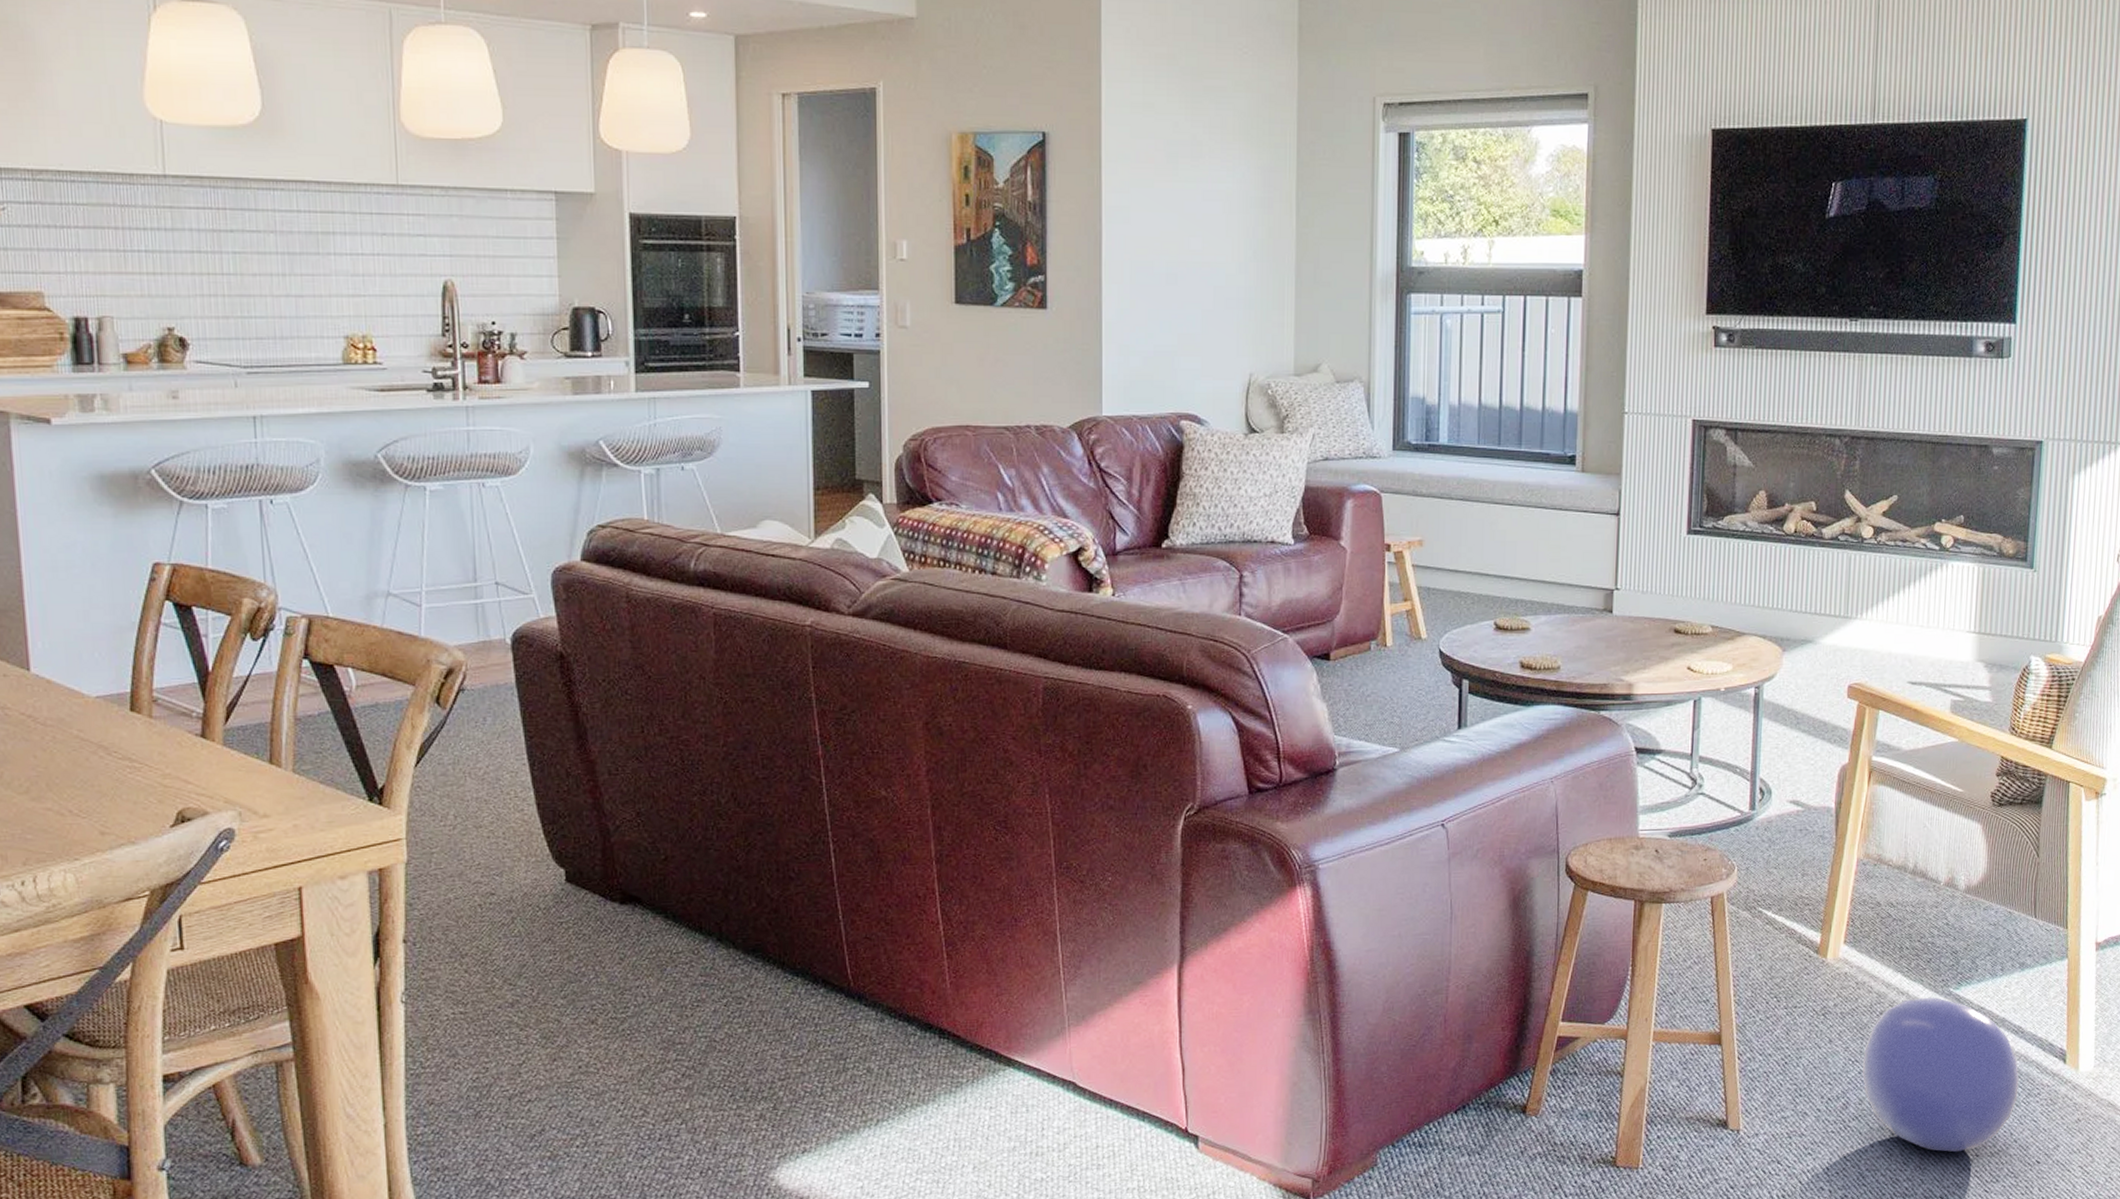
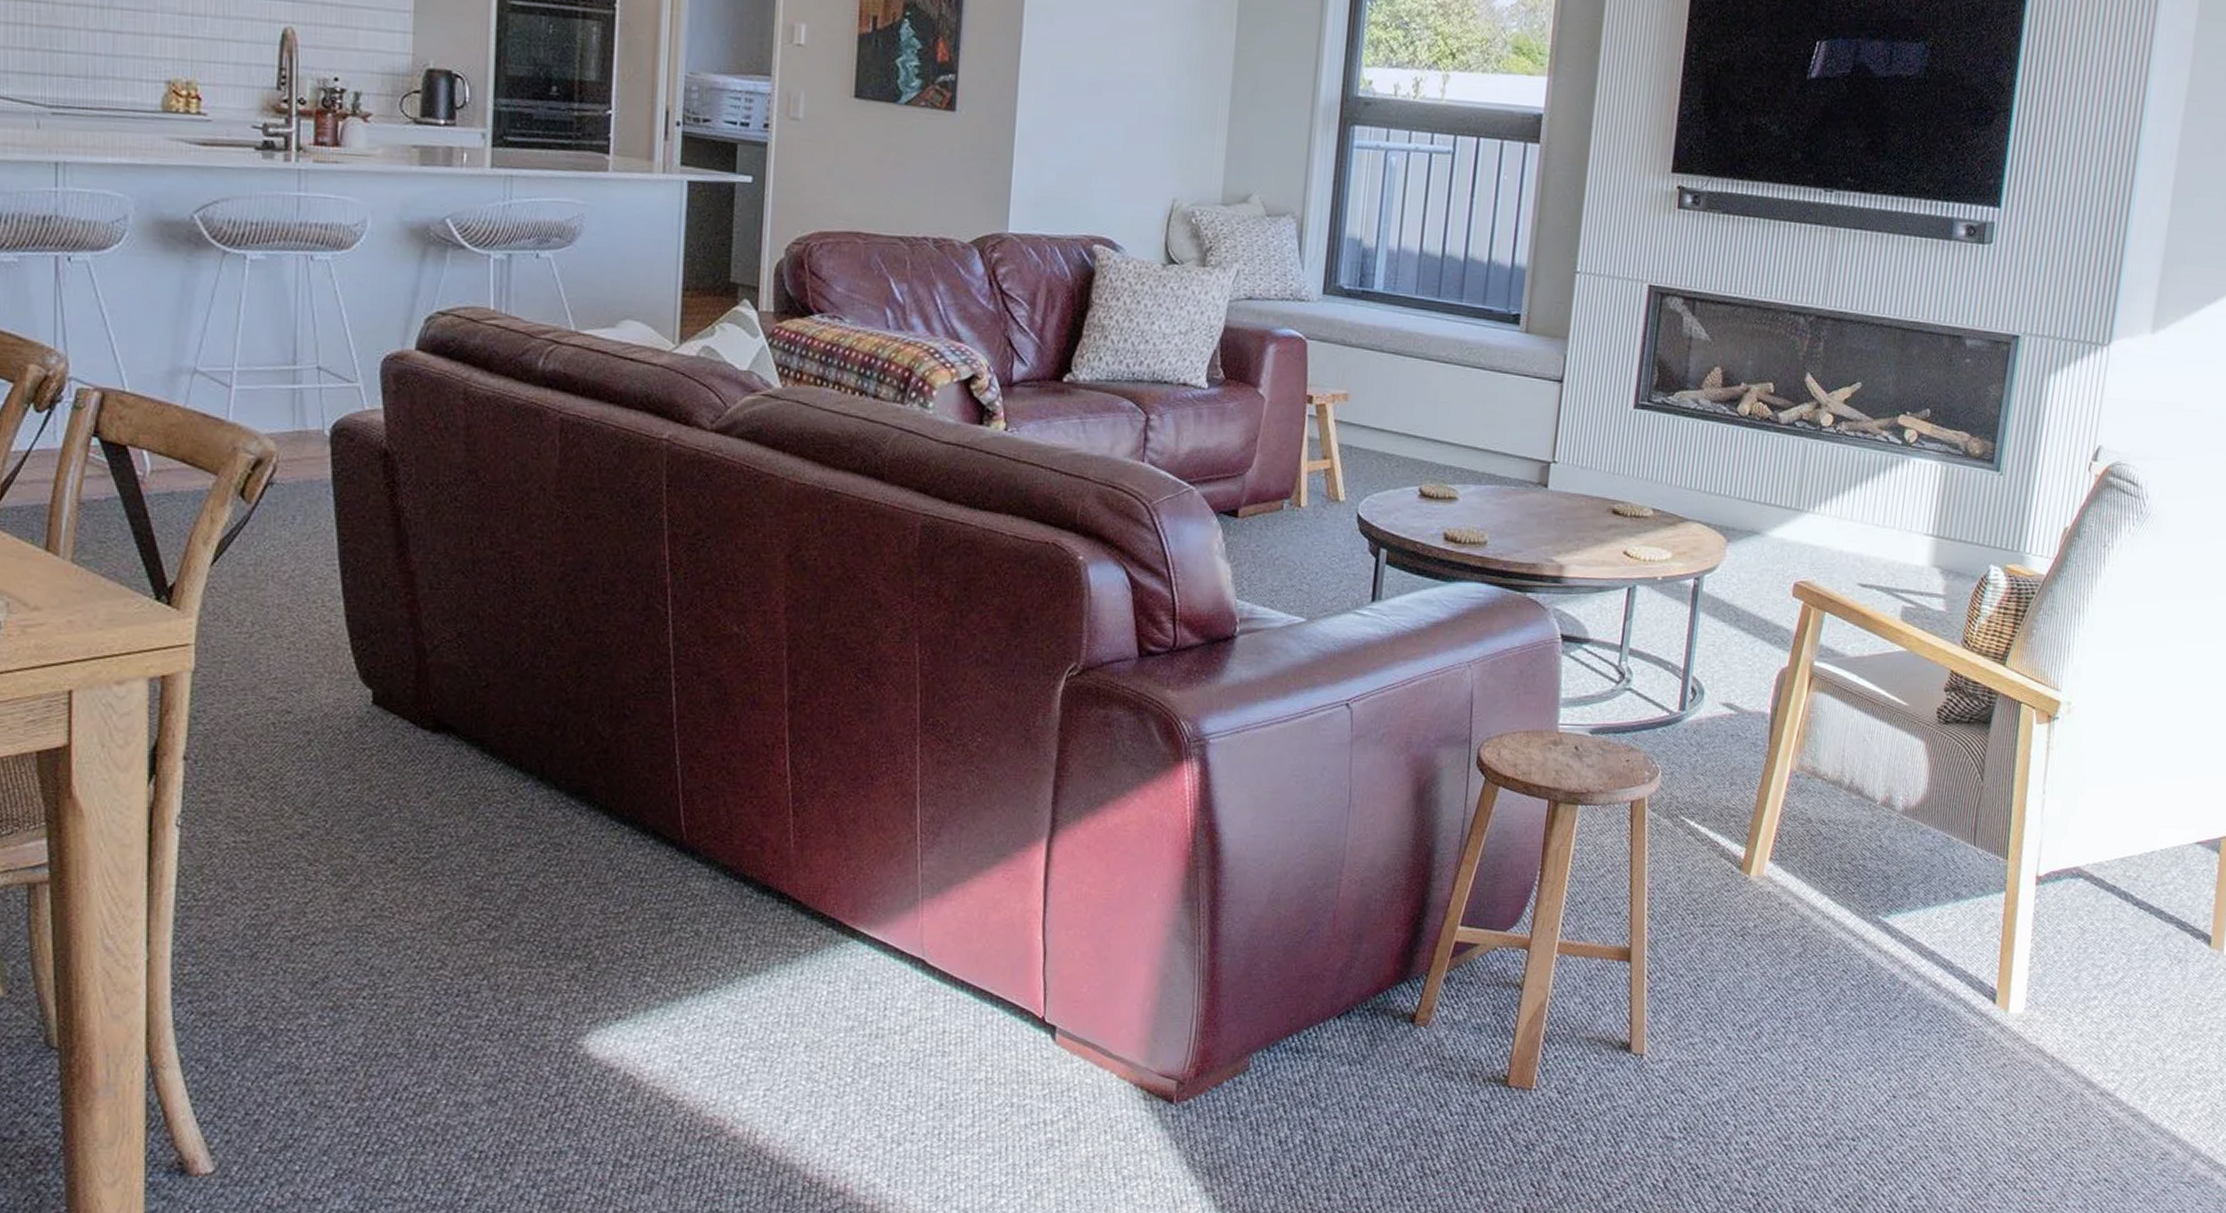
ball: present [1862,997,2019,1153] -> none [1778,923,1945,1092]

